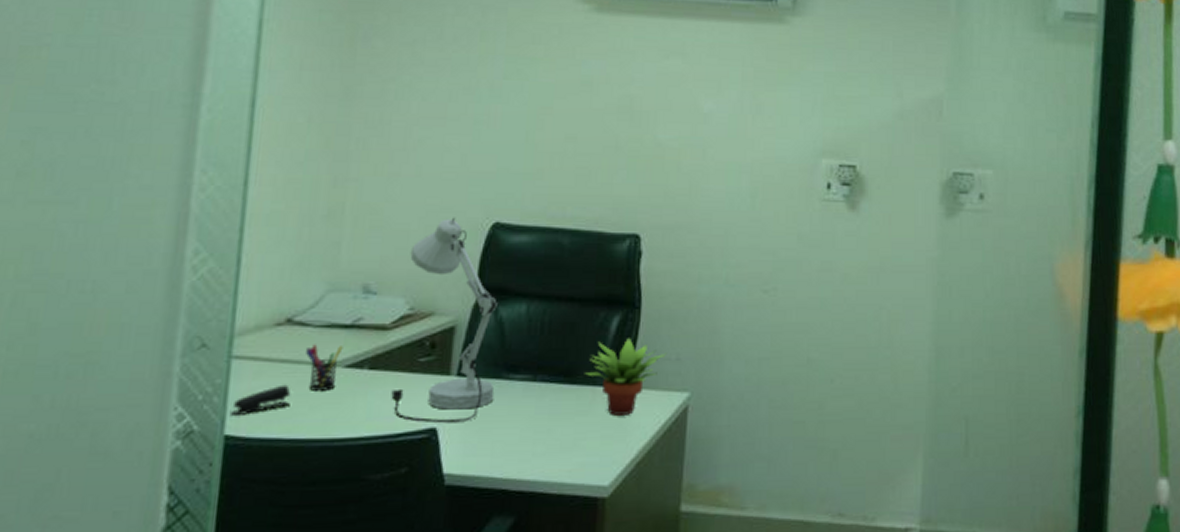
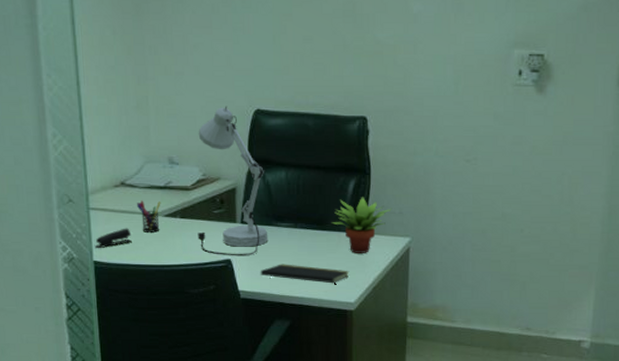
notepad: none [477,432,605,461] -> present [260,264,350,285]

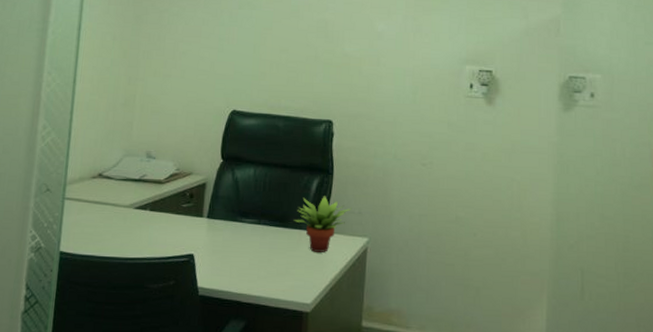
stapler: present [94,228,132,248] -> none [63,219,101,238]
pen holder: present [136,200,161,233] -> none [110,192,134,224]
desk lamp: present [197,106,268,256] -> none [164,106,234,252]
notepad: present [260,264,350,285] -> none [220,260,308,284]

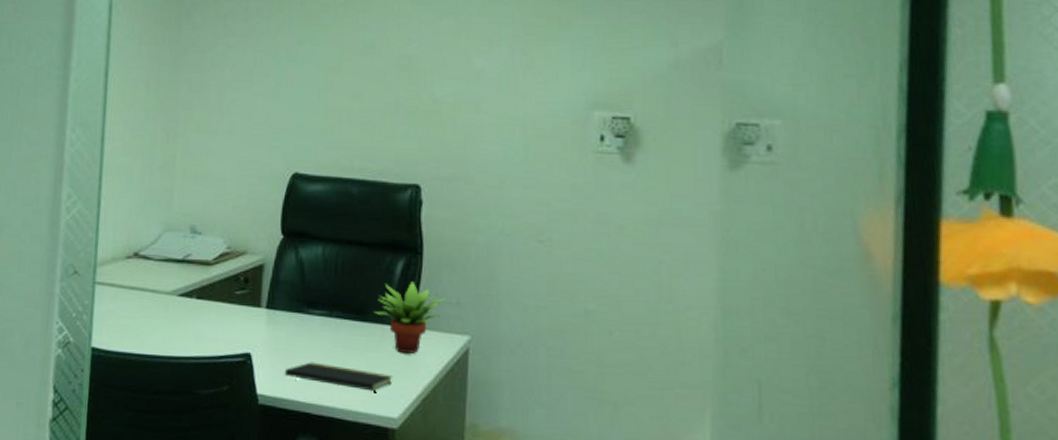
notepad: none [220,260,308,284] -> present [284,362,393,393]

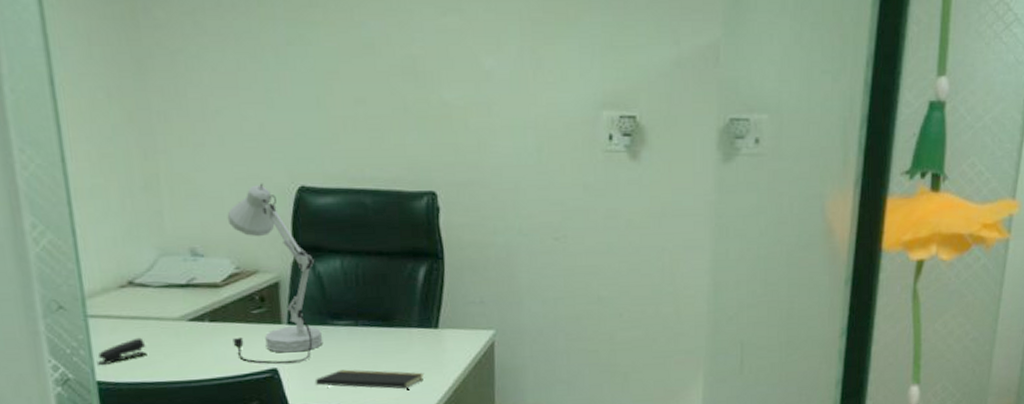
stapler: none [95,308,139,331] -> present [96,337,147,365]
desk lamp: none [214,168,298,350] -> present [227,183,323,364]
succulent plant: present [373,281,449,354] -> none [399,285,472,352]

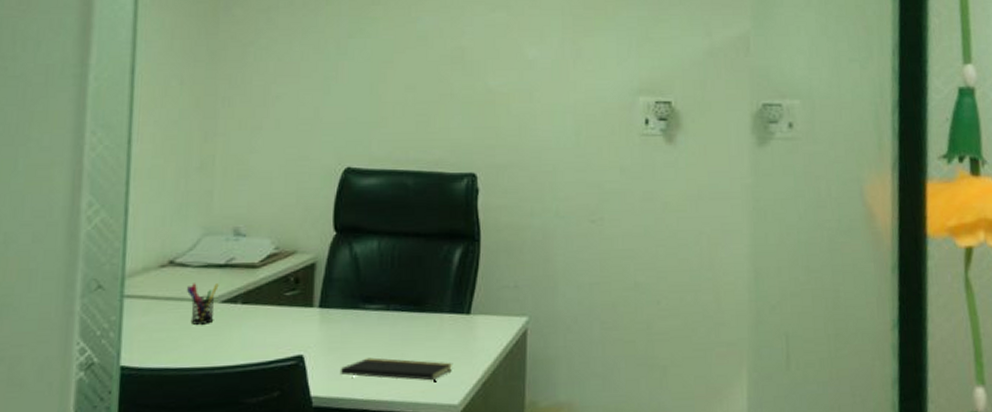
stapler: present [96,337,147,365] -> none [124,319,176,348]
pen holder: none [150,302,184,342] -> present [186,283,219,325]
desk lamp: present [227,183,323,364] -> none [262,164,353,351]

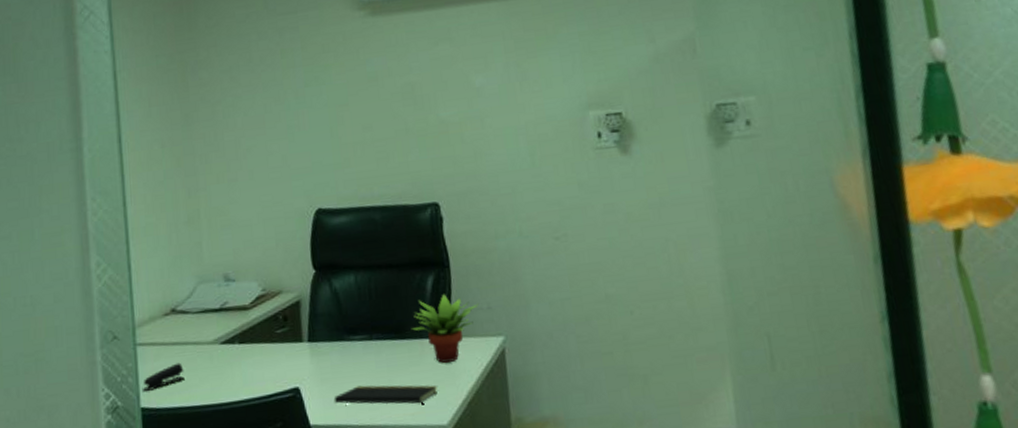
stapler: none [124,319,176,348] -> present [142,362,185,391]
pen holder: present [186,283,219,325] -> none [189,327,217,366]
succulent plant: none [431,268,506,340] -> present [411,294,480,363]

